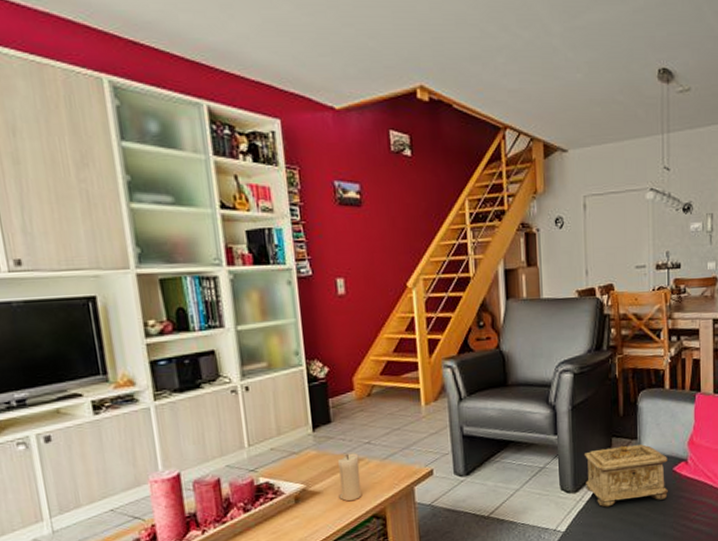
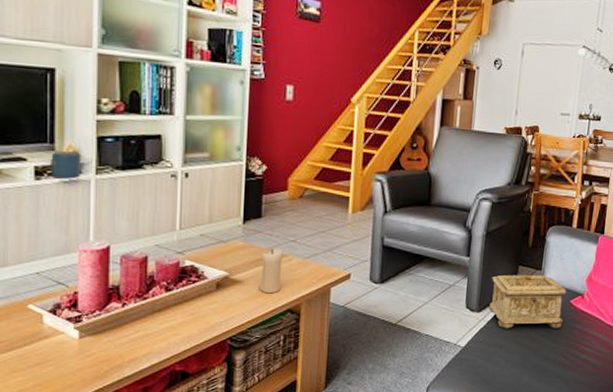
speaker: none [106,380,139,412] -> present [51,151,82,180]

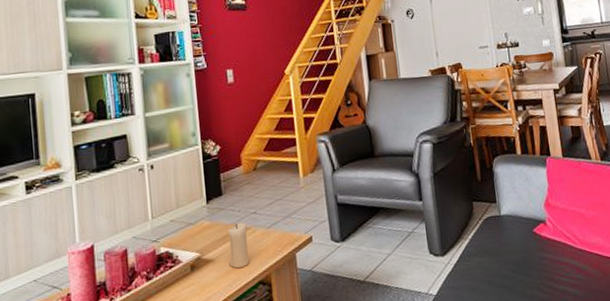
speaker: present [51,151,82,180] -> none [37,163,64,191]
decorative box: present [489,274,567,329] -> none [448,207,531,270]

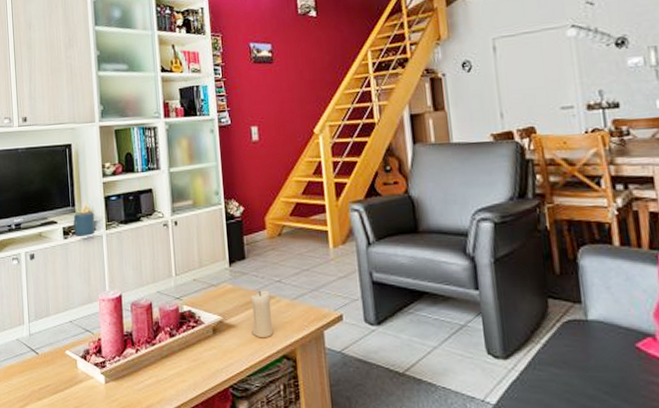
speaker: none [37,163,64,191] -> present [73,212,96,238]

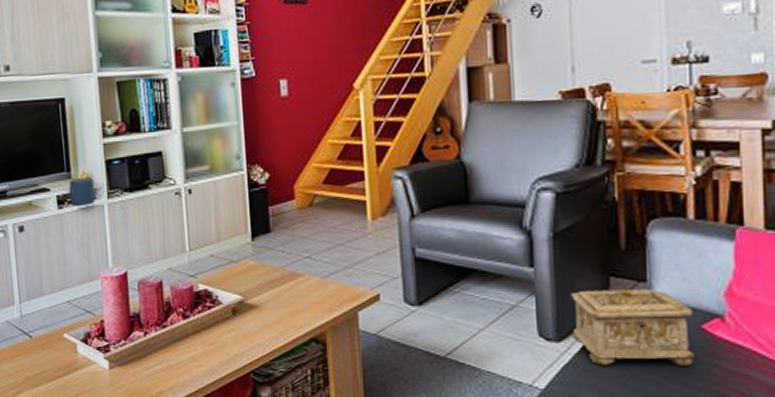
candle: present [250,290,274,339] -> none [275,267,301,320]
decorative box: none [512,309,632,383] -> present [569,288,695,366]

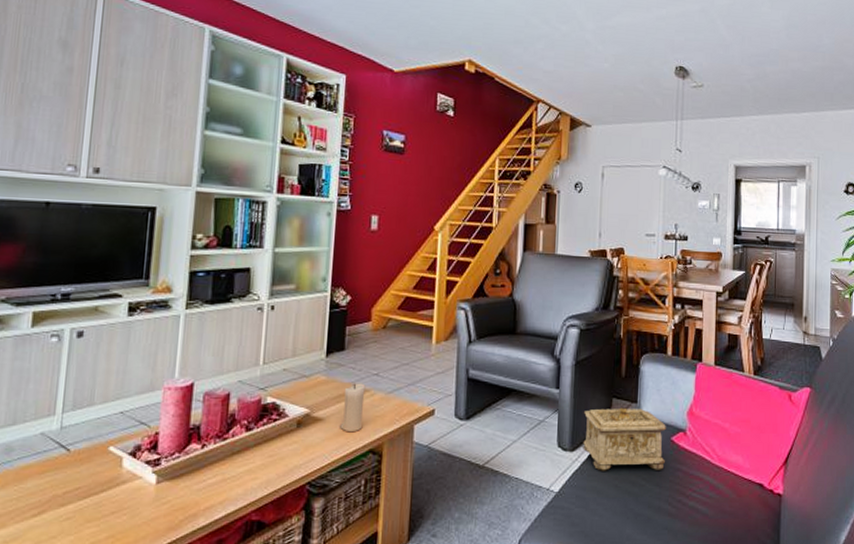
speaker: present [69,178,95,207] -> none [143,287,174,316]
candle: none [275,267,301,320] -> present [340,383,366,433]

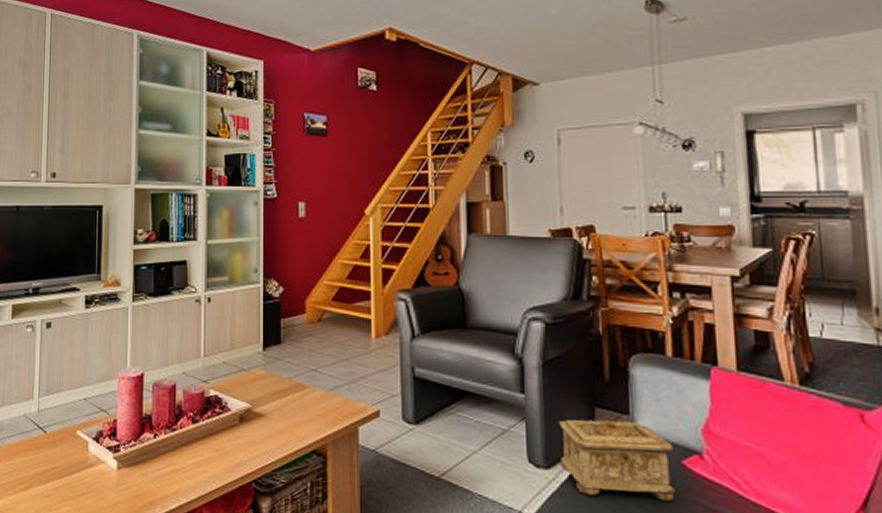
candle: present [340,383,366,433] -> none [282,378,305,431]

